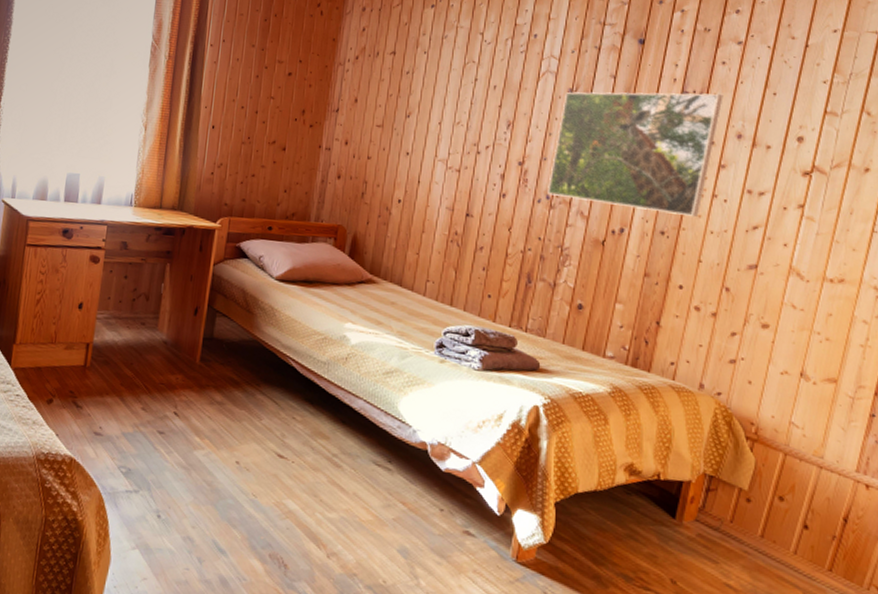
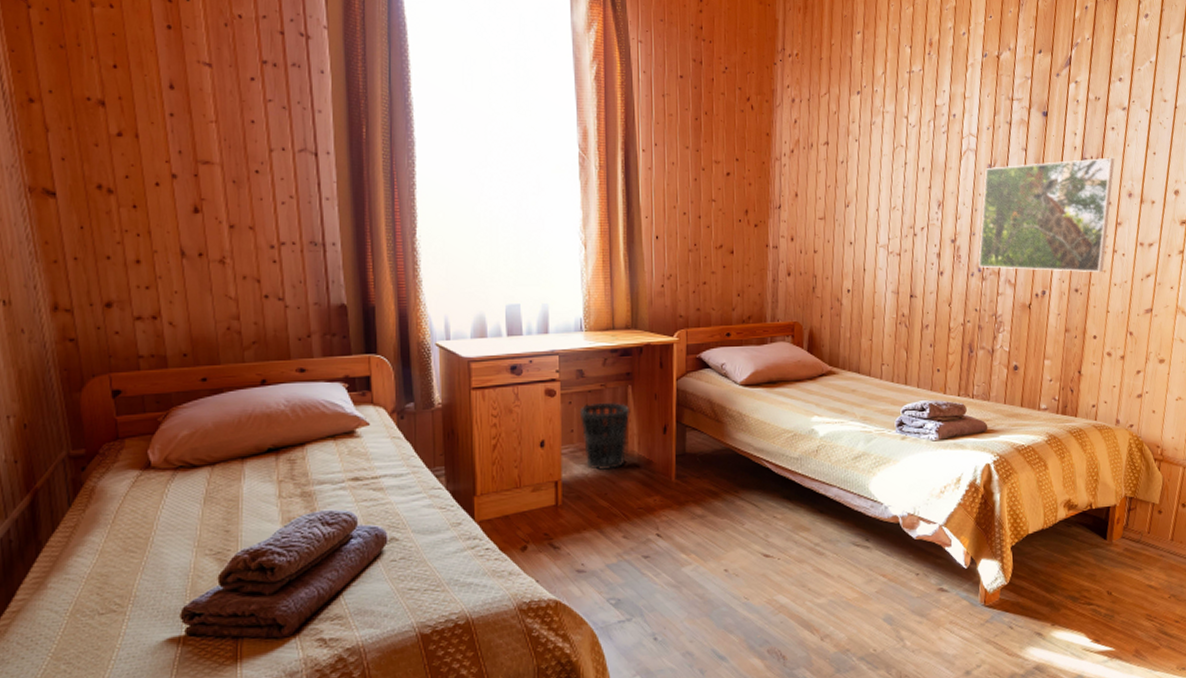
wastebasket: none [117,274,166,341] -> present [580,402,631,471]

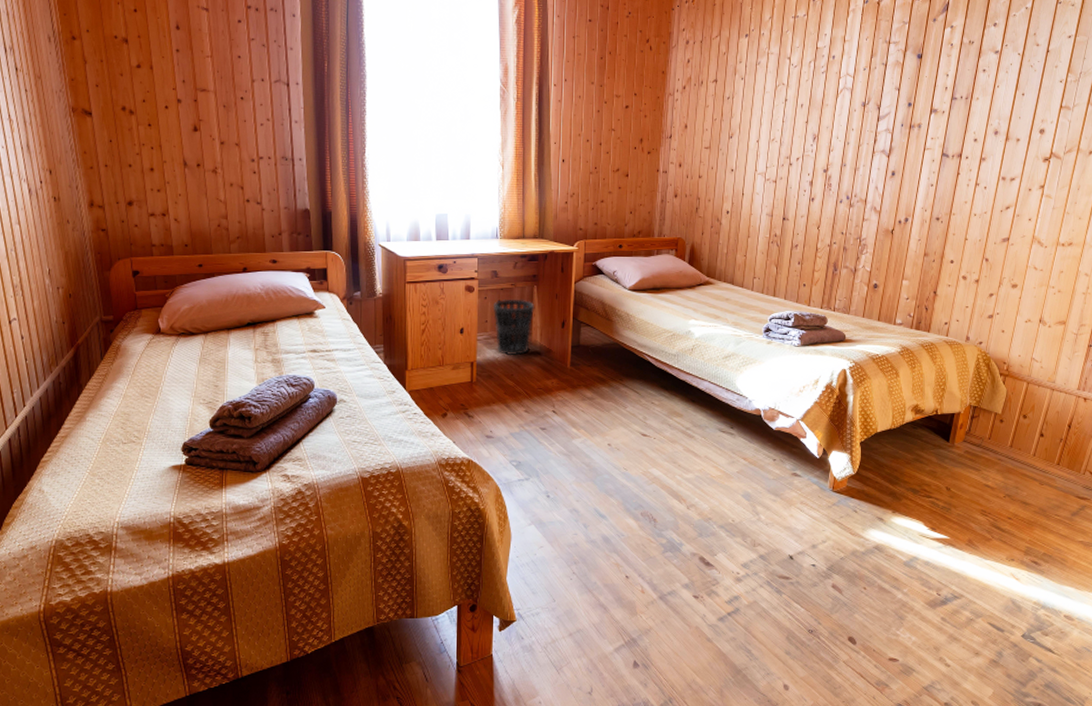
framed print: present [978,157,1115,273] -> none [848,97,984,204]

